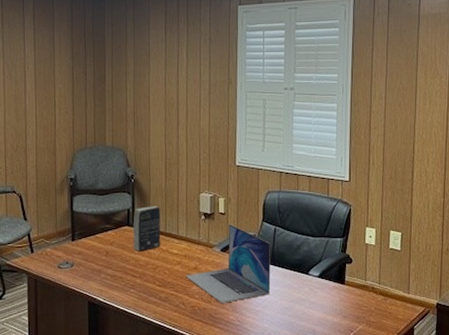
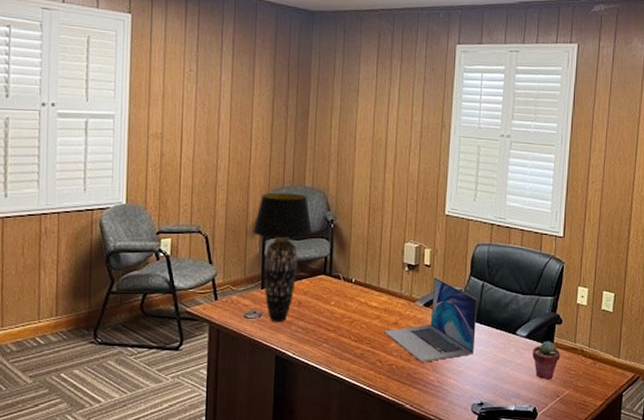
table lamp: none [61,152,115,272] -> present [253,192,313,323]
book: present [133,206,161,252] -> none [329,254,361,303]
potted succulent: none [325,280,352,317] -> present [532,341,561,380]

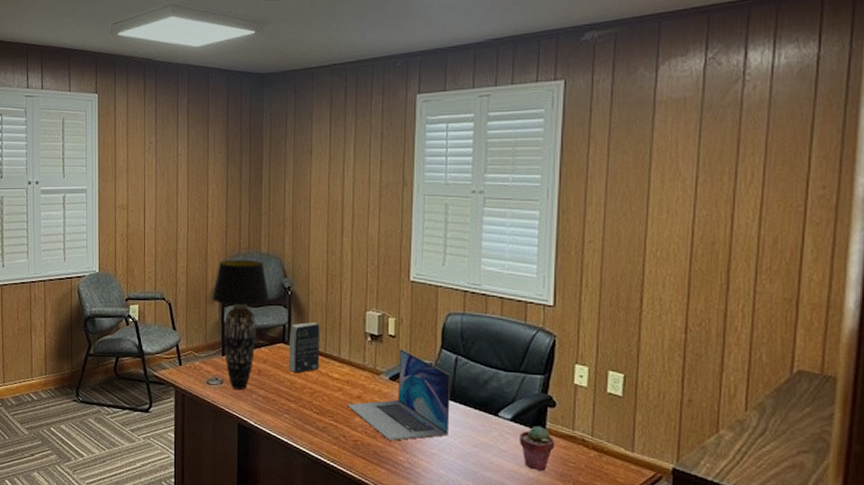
book: none [329,254,361,303] -> present [288,322,320,373]

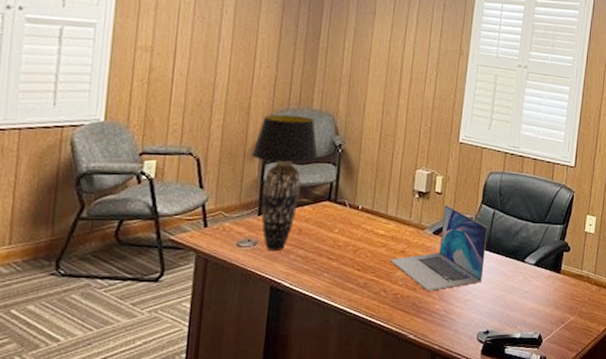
book: present [288,322,320,373] -> none [332,180,369,231]
potted succulent: present [520,426,555,472] -> none [540,268,567,307]

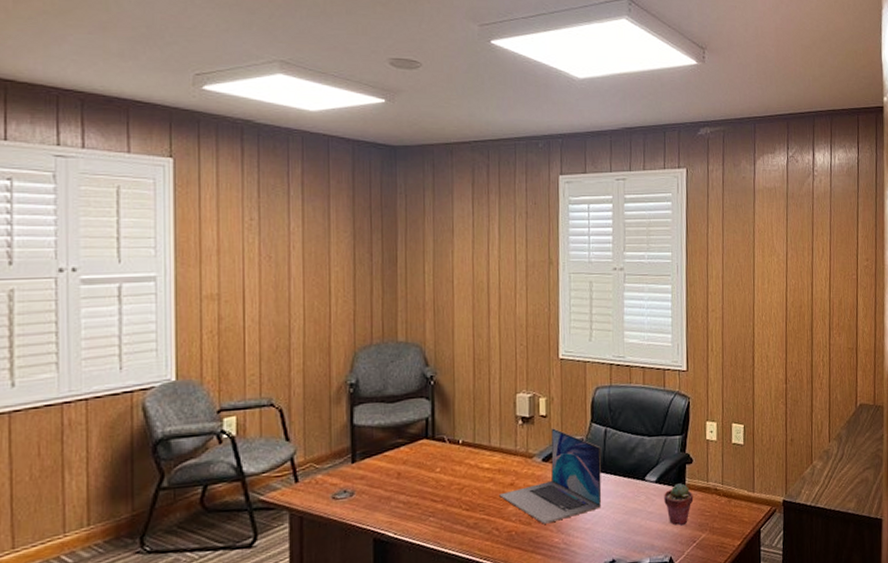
table lamp: present [251,114,319,252] -> none [337,350,410,501]
potted succulent: none [540,268,567,307] -> present [664,483,694,526]

